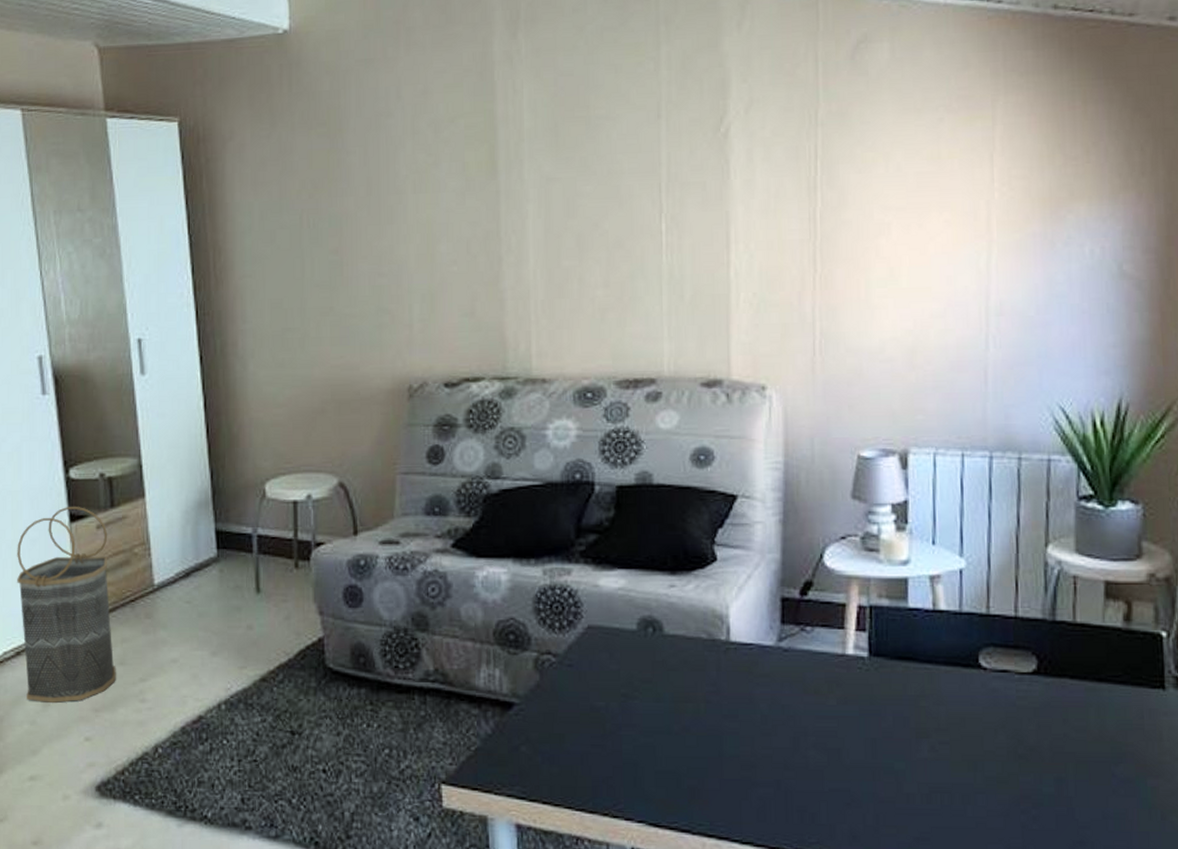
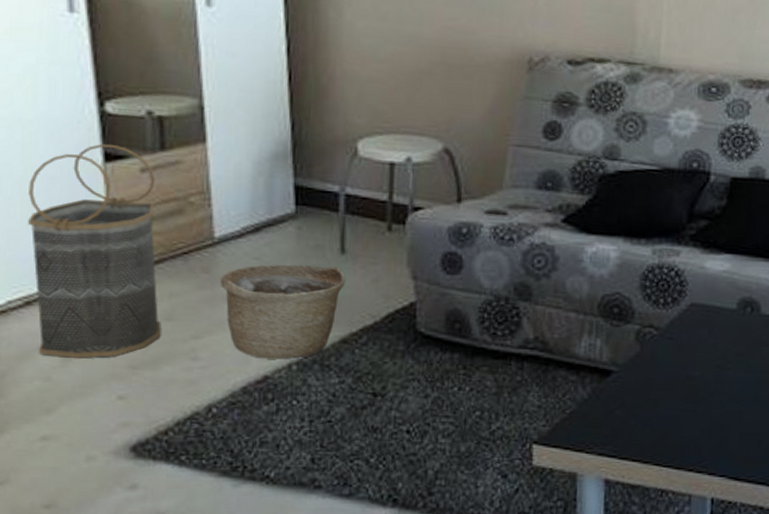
basket: none [160,606,262,699] -> present [220,264,346,360]

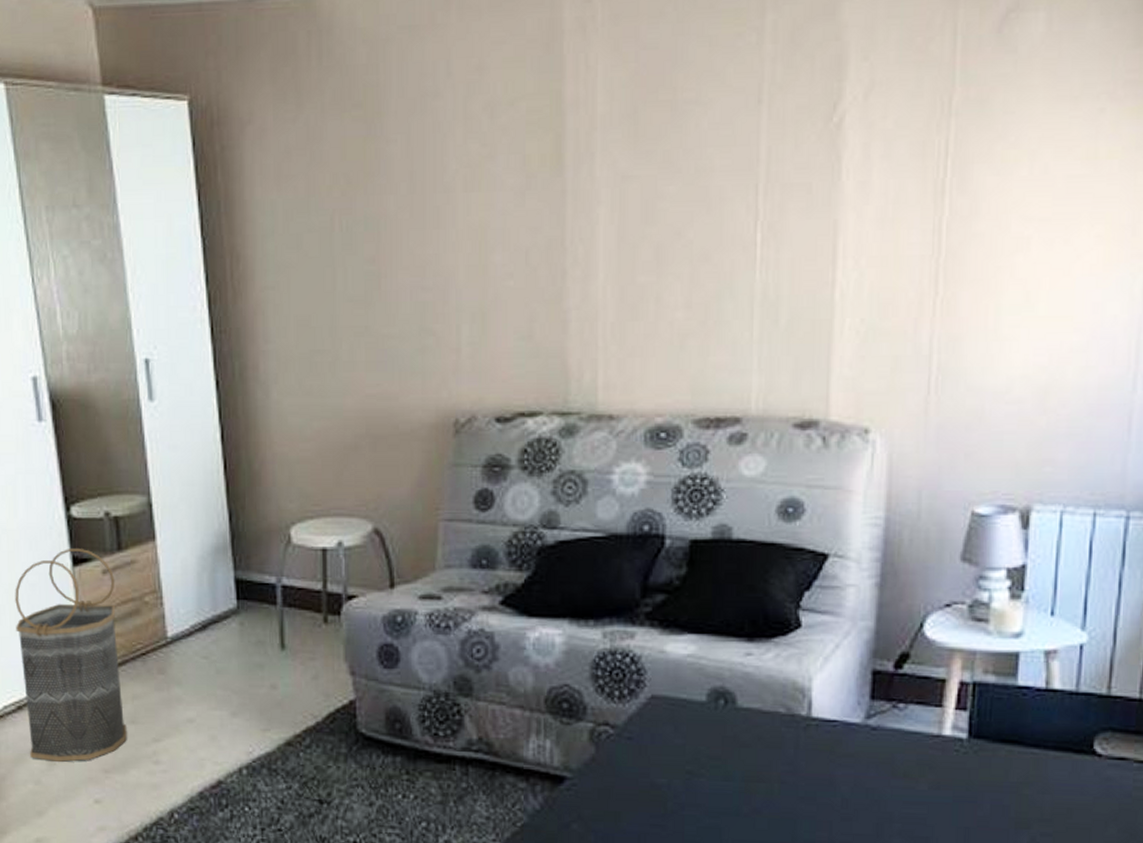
basket: present [220,264,346,360] -> none [175,662,287,763]

